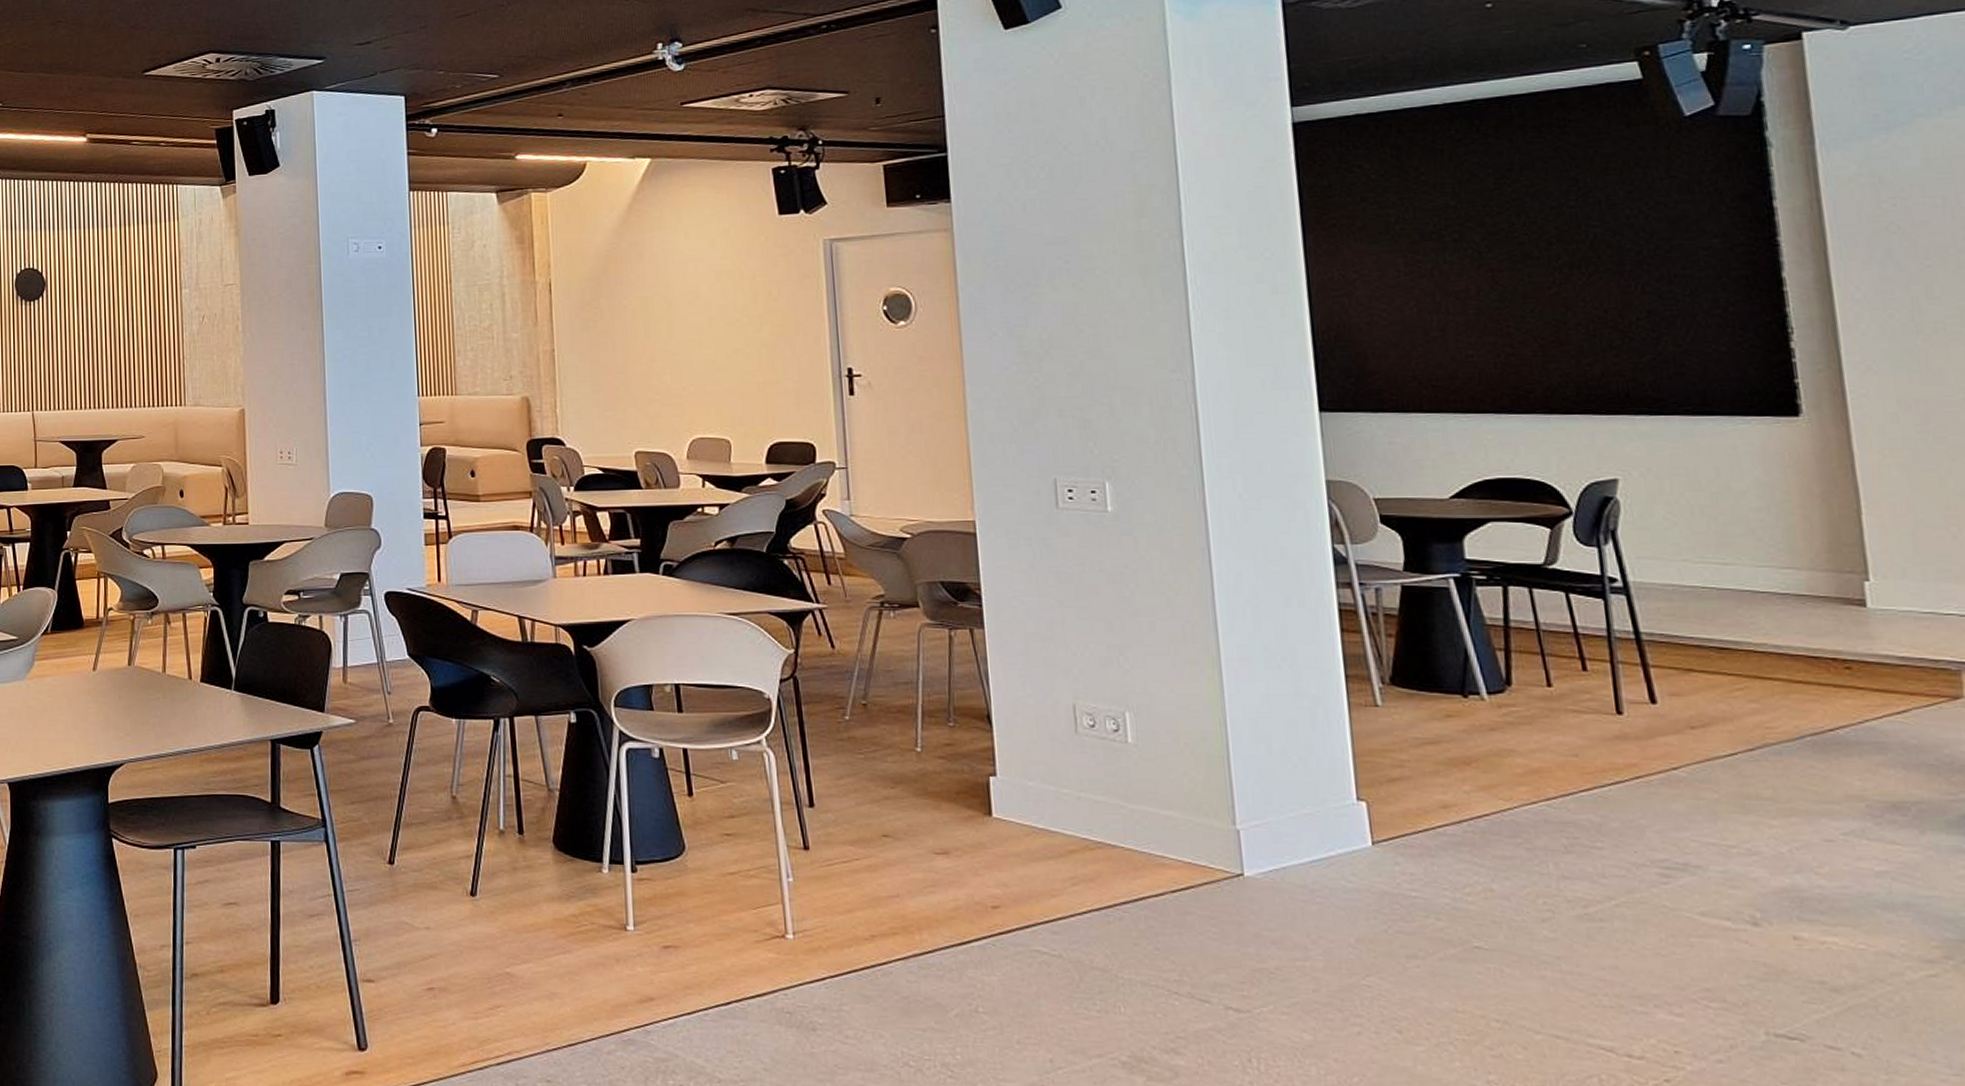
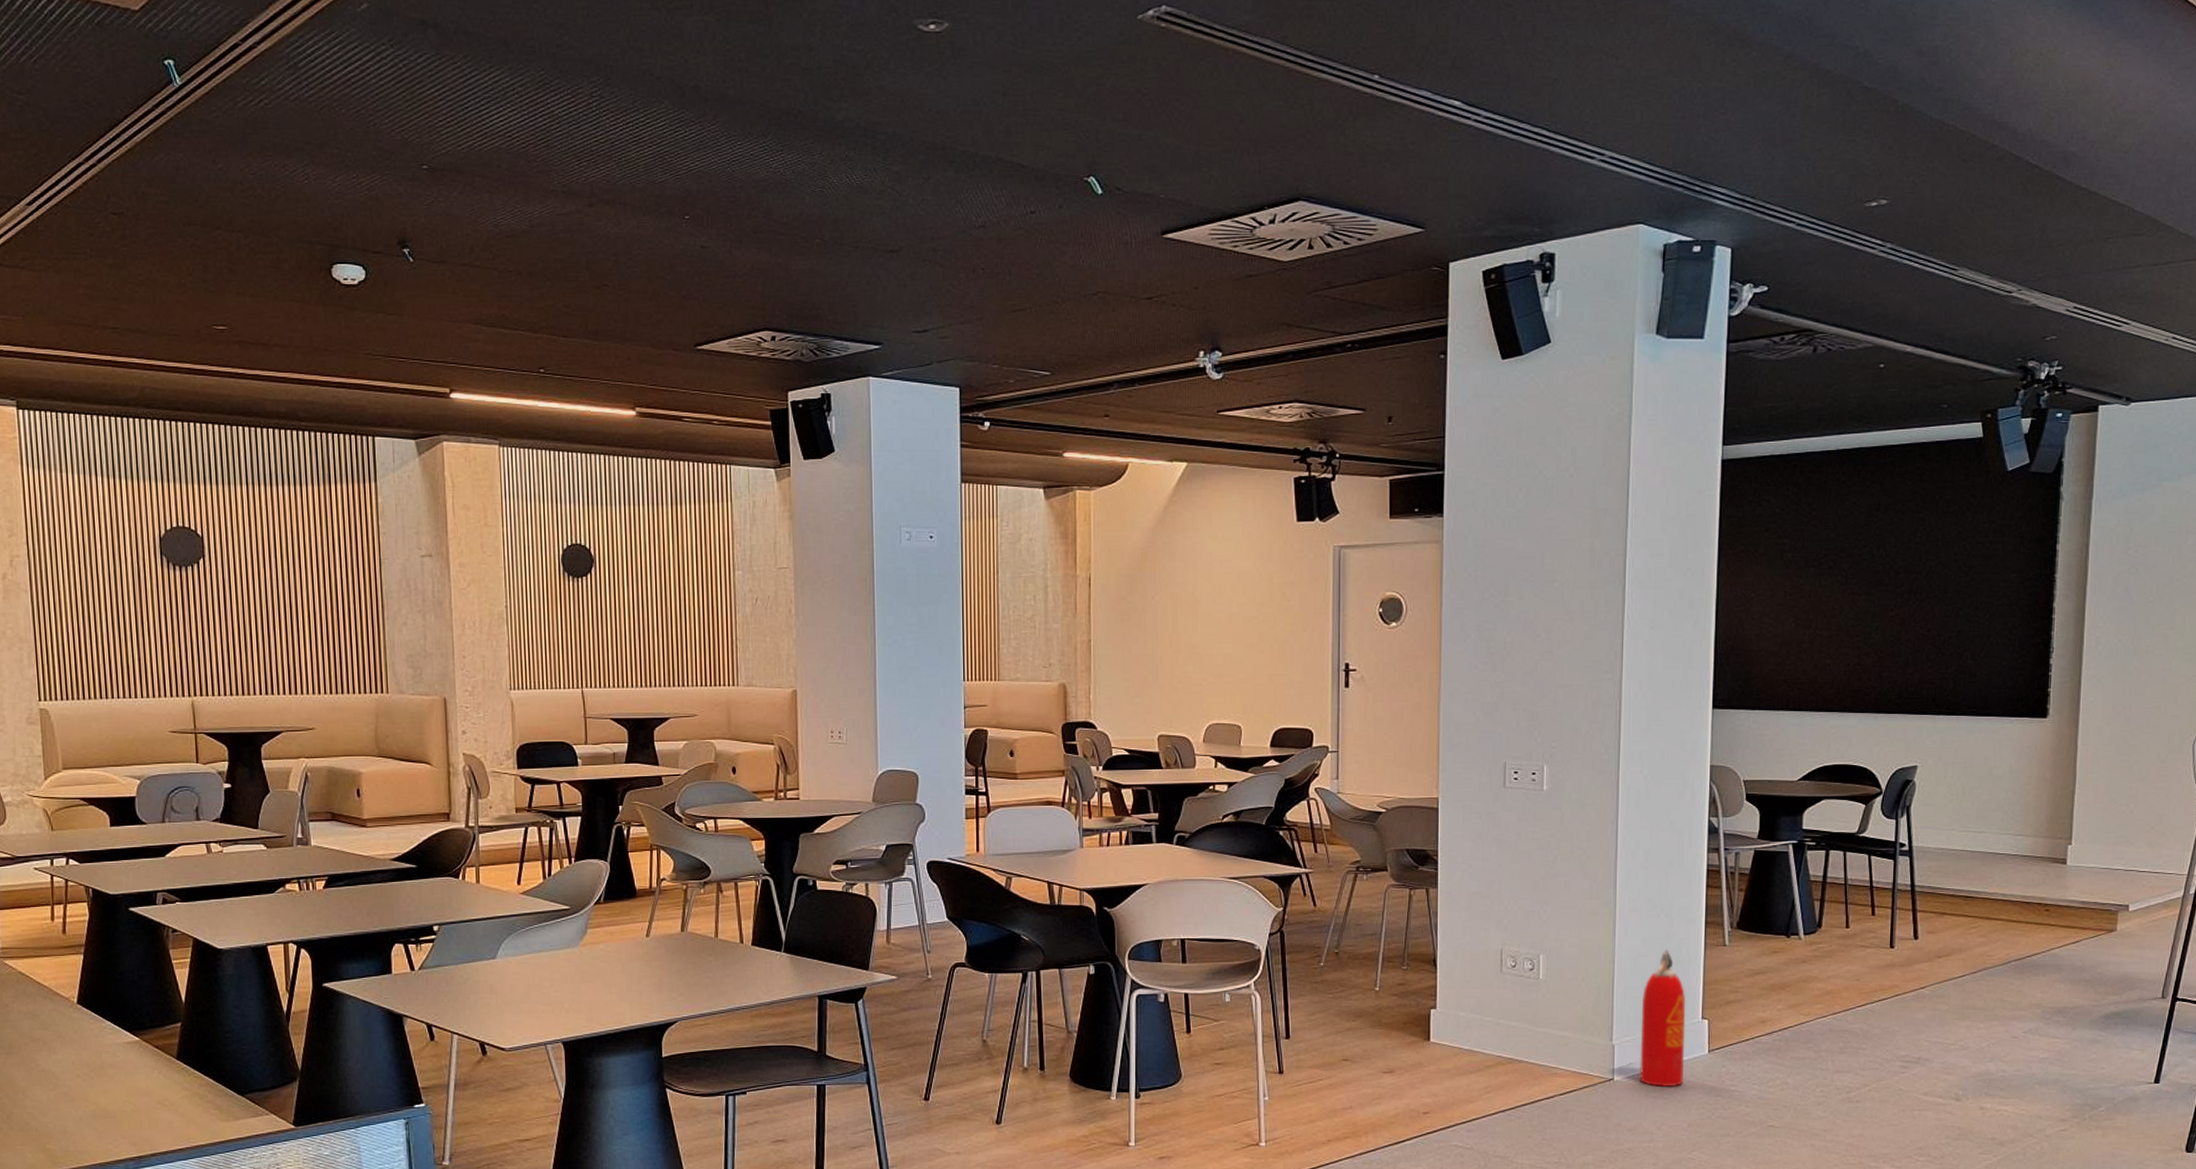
fire extinguisher: none [1269,710,1343,888] -> present [1640,950,1686,1087]

